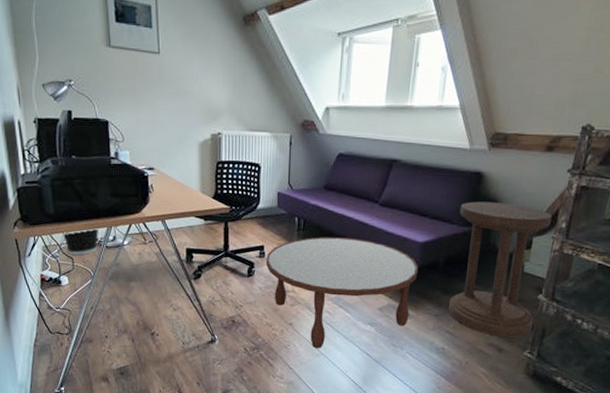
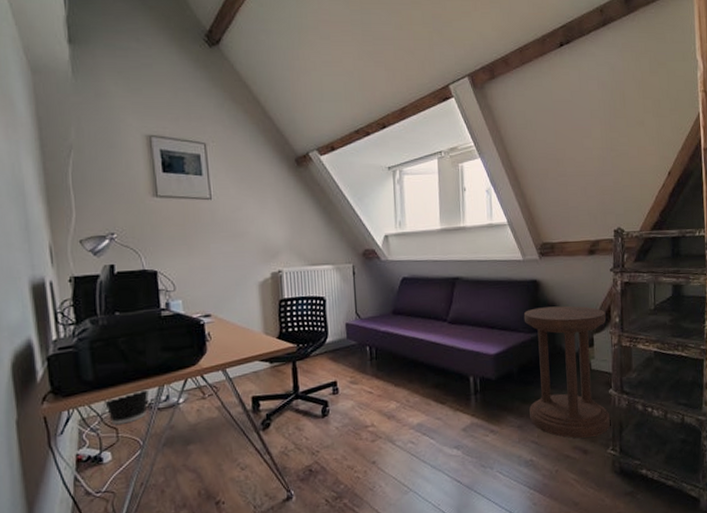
coffee table: present [266,236,419,349] -> none [340,359,495,486]

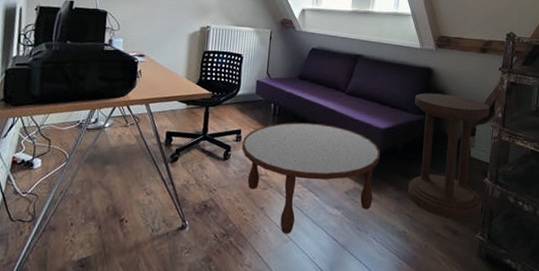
wastebasket: present [103,388,150,425] -> none [43,109,83,137]
coffee table: none [340,359,495,486] -> present [242,122,381,234]

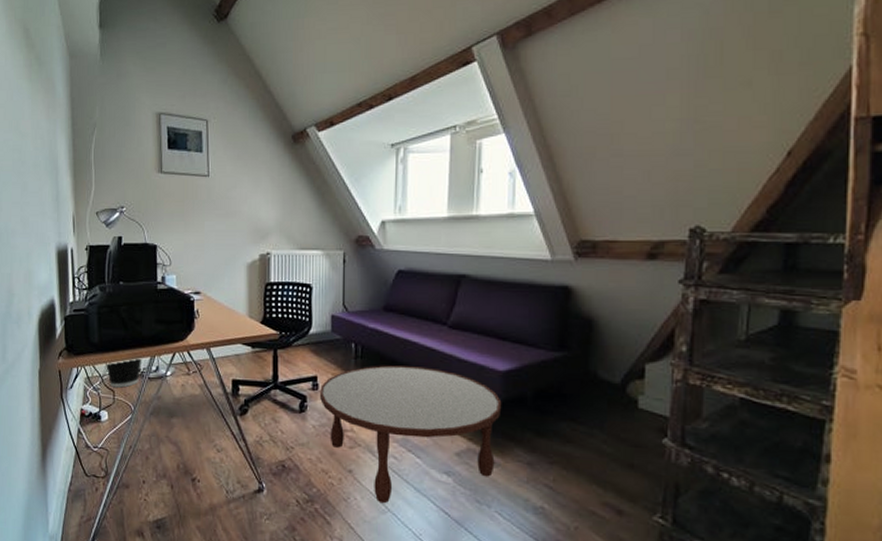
wastebasket: none [43,109,83,137] -> present [105,357,143,388]
side table: present [408,93,490,220] -> none [545,321,667,496]

